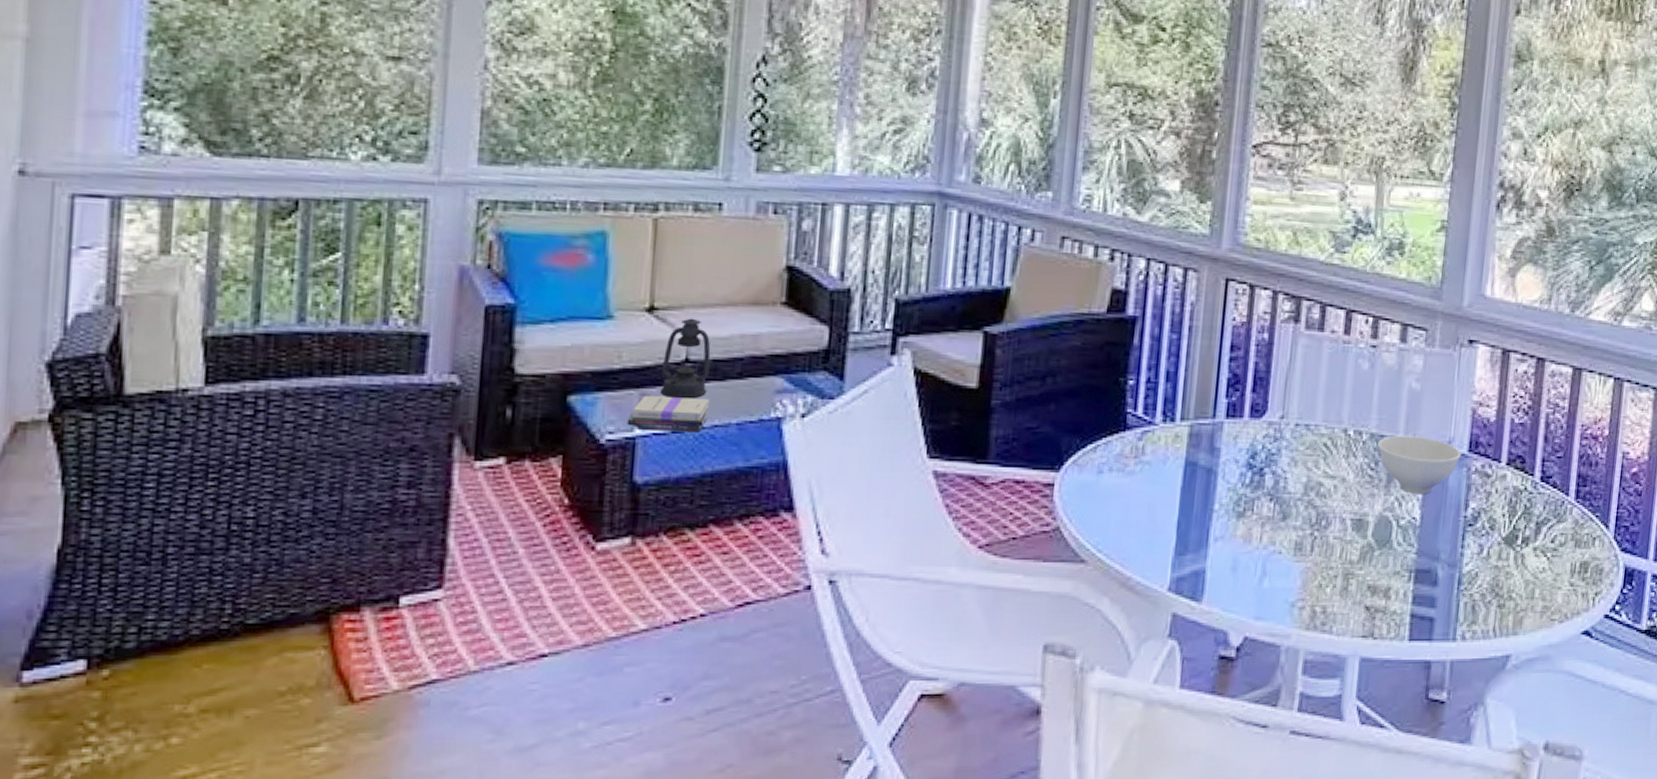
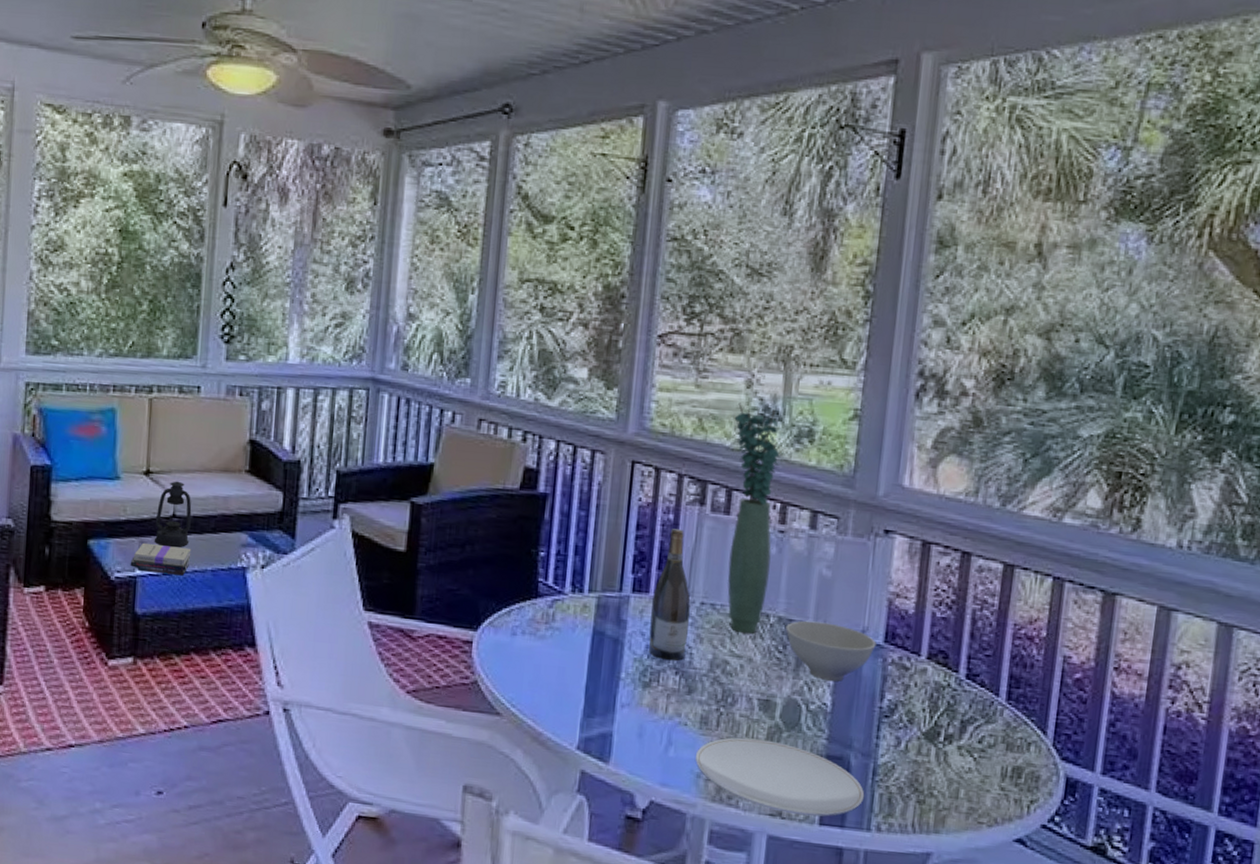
wine bottle: none [1243,348,1285,486] -> present [648,528,691,661]
plate: none [1290,560,1451,633] -> present [696,737,865,817]
vase: none [1321,215,1373,452] -> present [727,402,781,634]

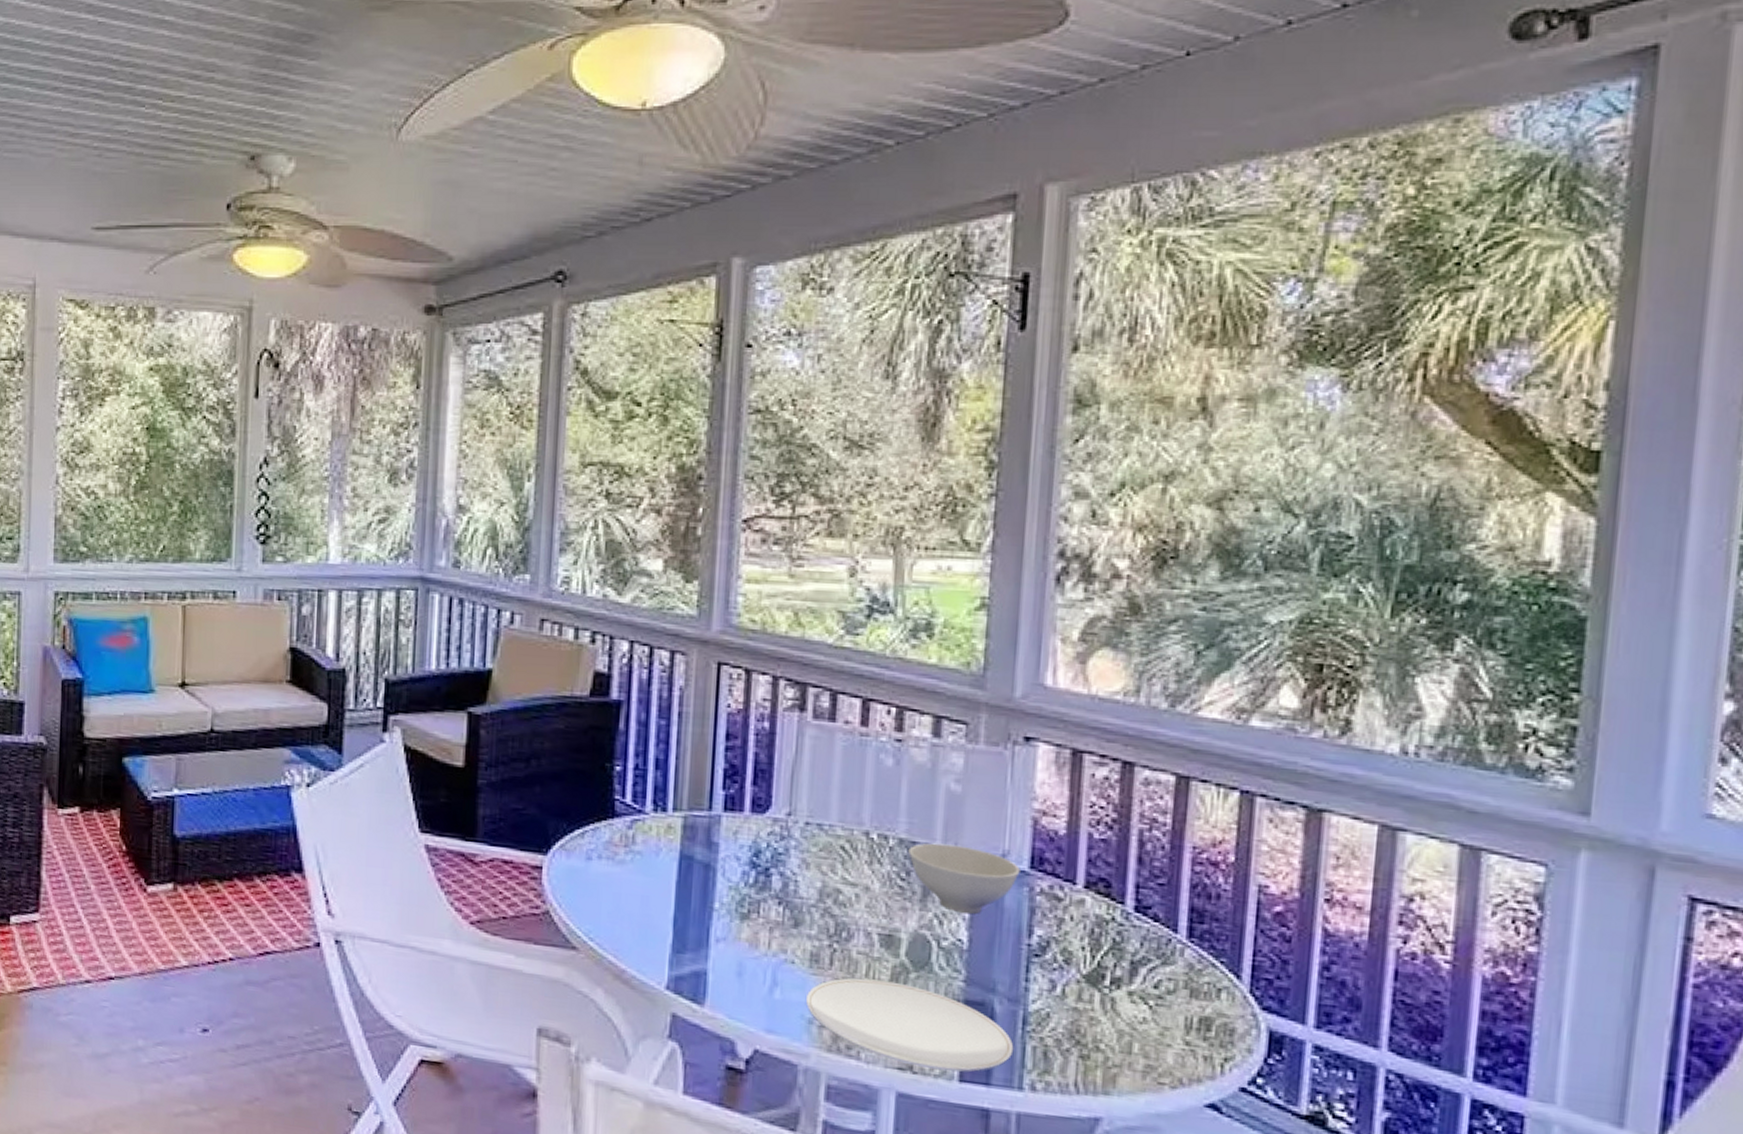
books: present [130,542,192,576] -> none [167,760,232,795]
lantern: present [155,481,192,548] -> none [192,693,231,765]
wine bottle: present [648,528,691,661] -> none [745,738,793,889]
vase: present [727,402,781,634] -> none [835,593,894,858]

